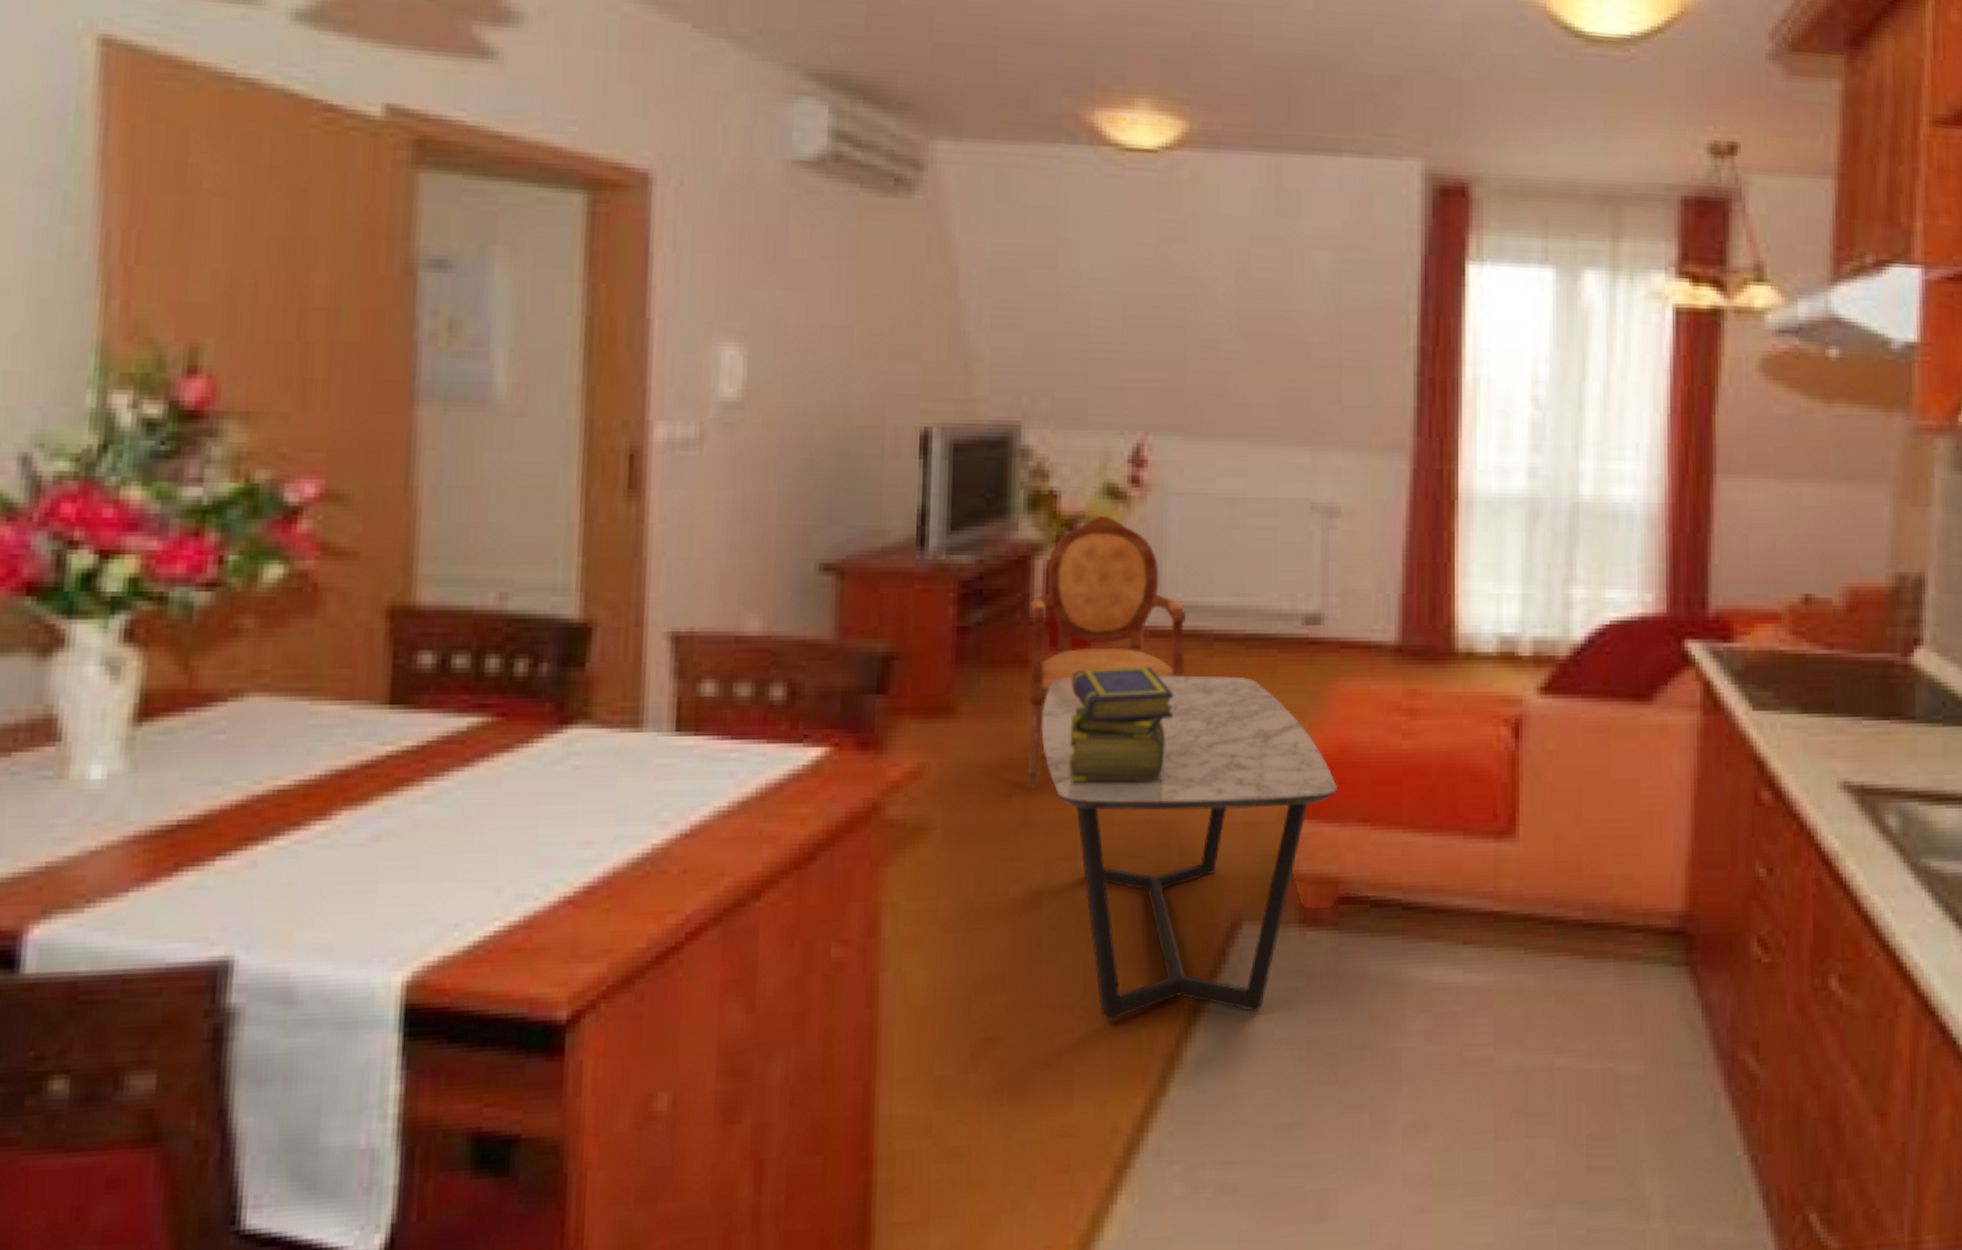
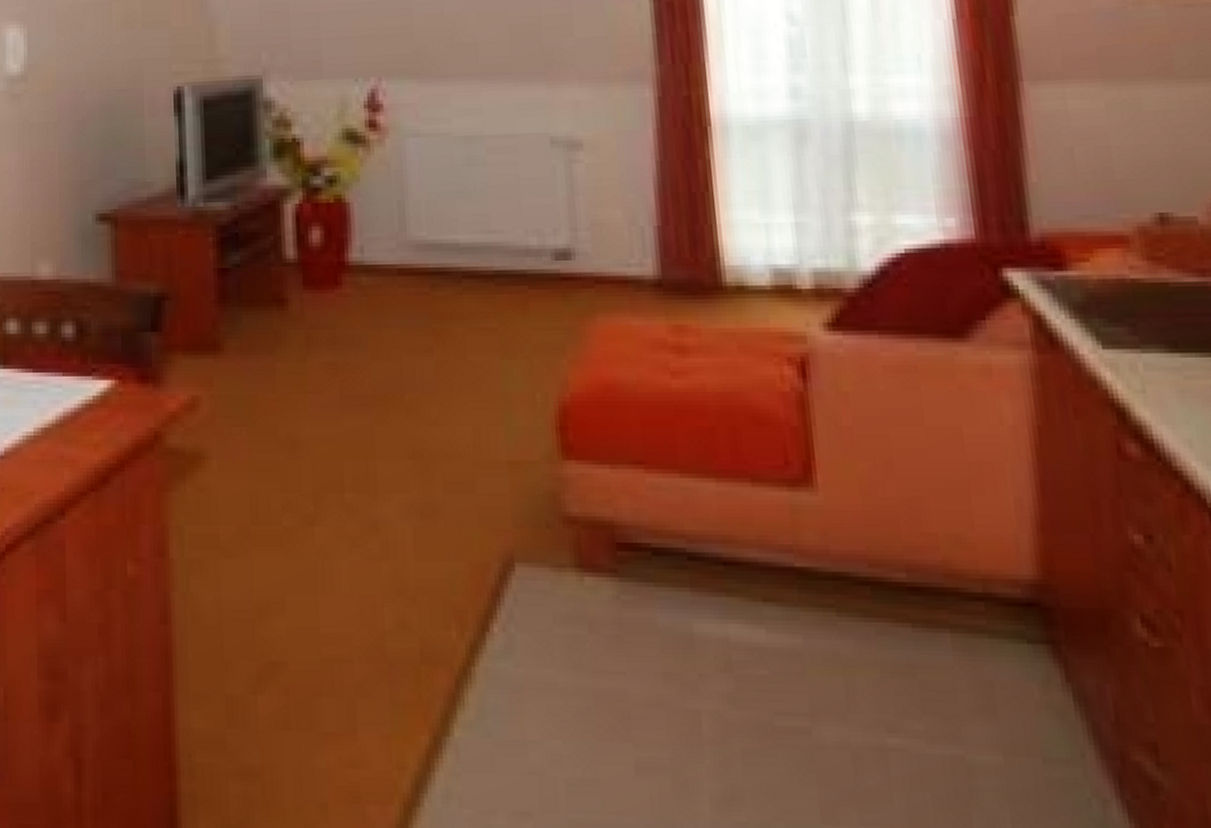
armchair: present [1027,516,1187,789] -> none [282,160,436,422]
coffee table: present [1041,675,1337,1021] -> none [300,312,604,657]
stack of books: present [1069,667,1174,782] -> none [326,304,427,417]

